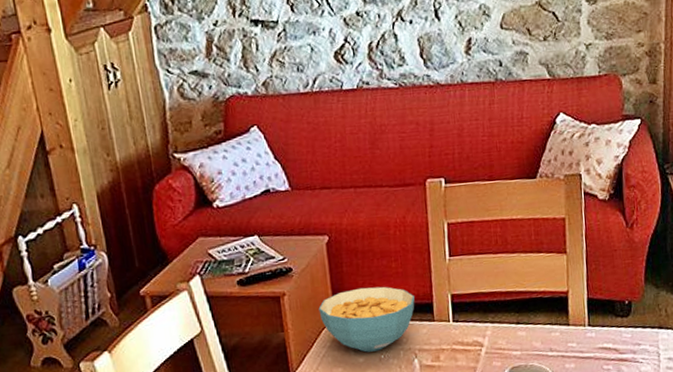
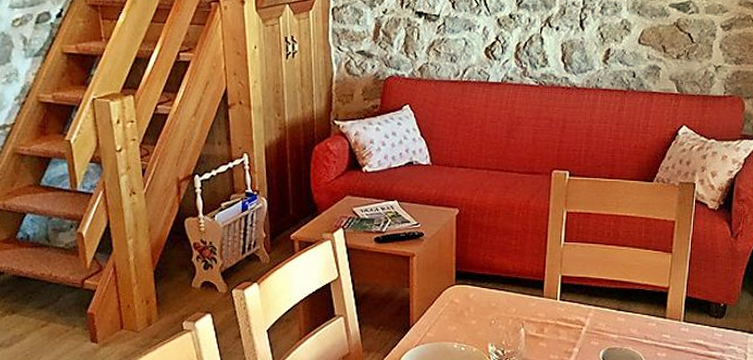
cereal bowl: present [318,286,415,353] -> none [442,258,528,316]

